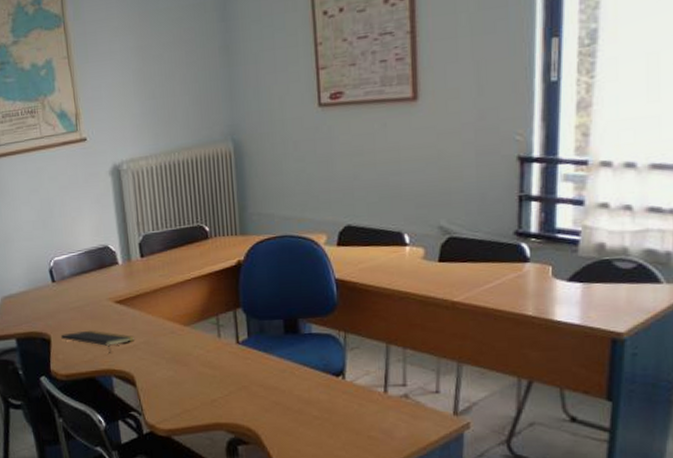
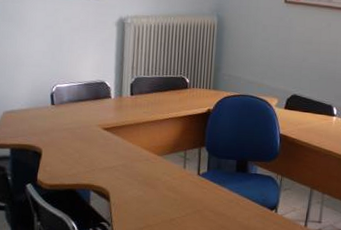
notepad: present [61,330,134,353] -> none [51,148,115,171]

